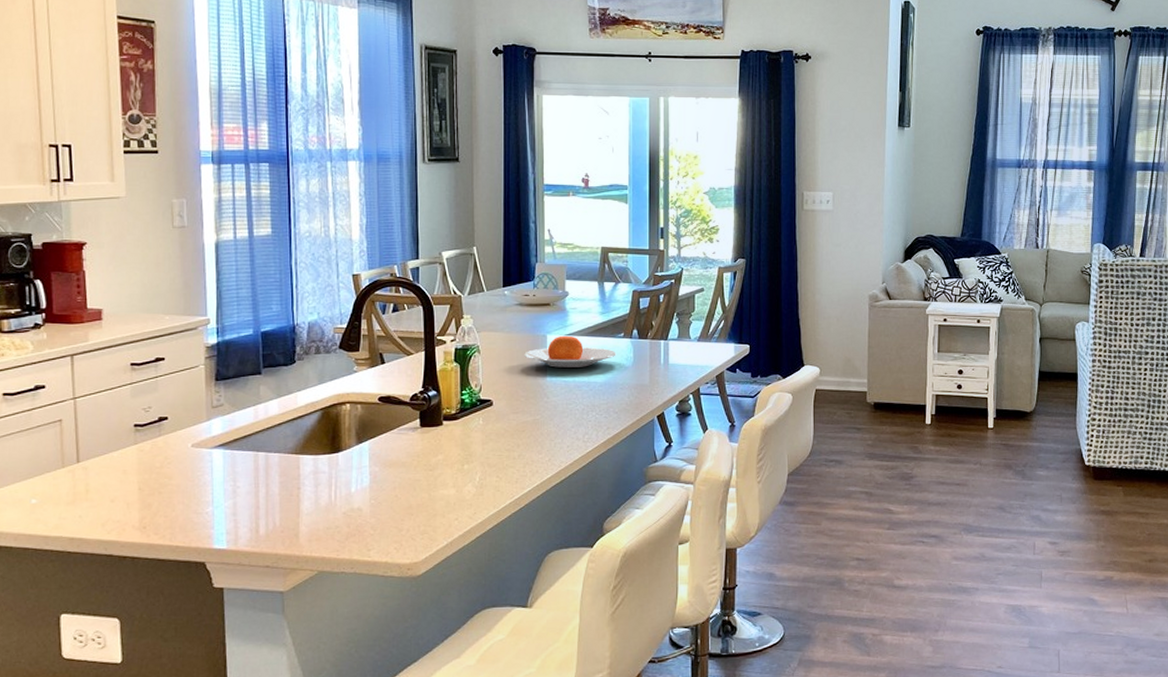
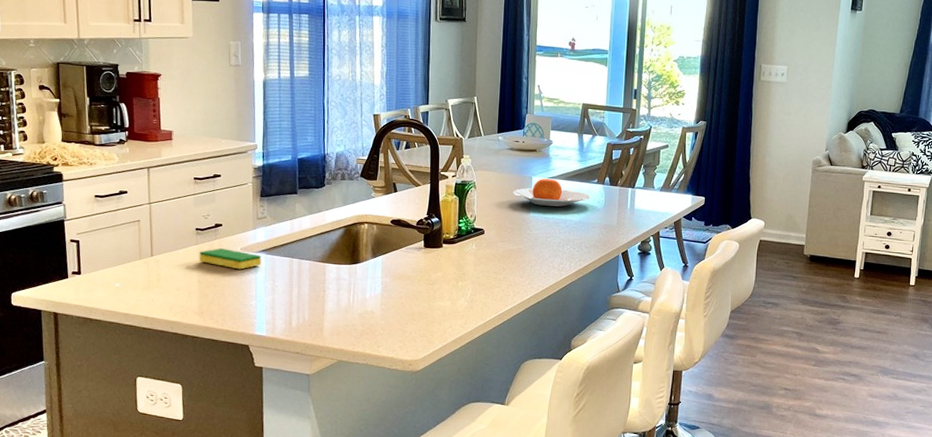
dish sponge: none [139,446,218,471] -> present [199,248,261,270]

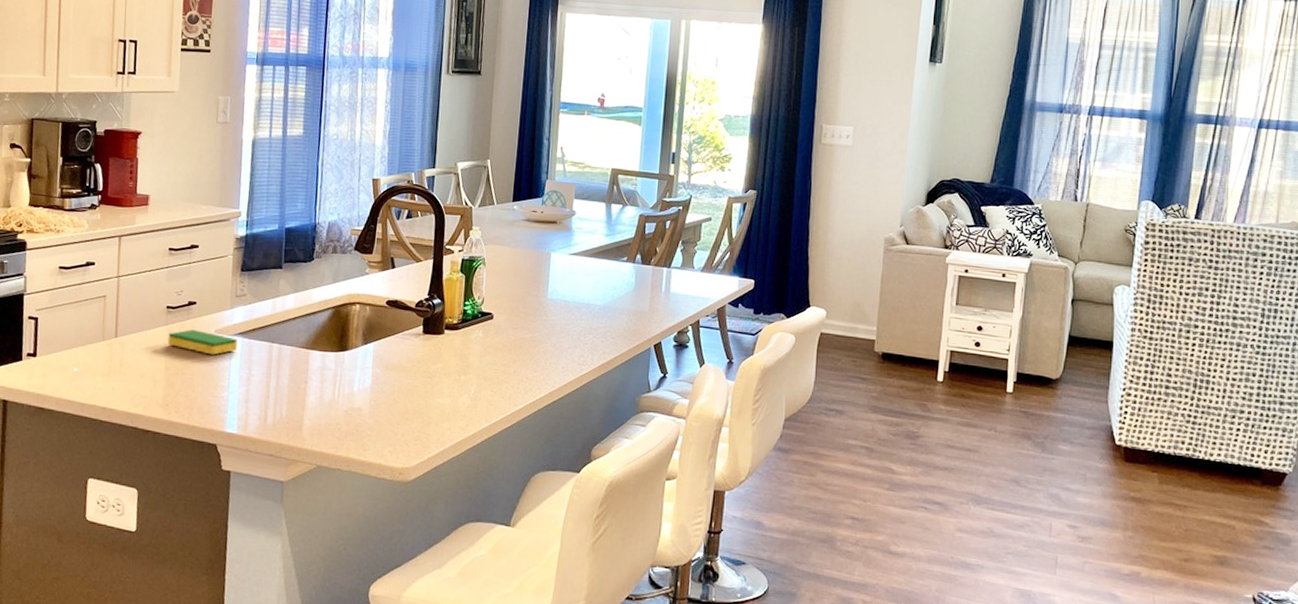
plate: present [512,178,590,207] -> none [527,254,618,289]

